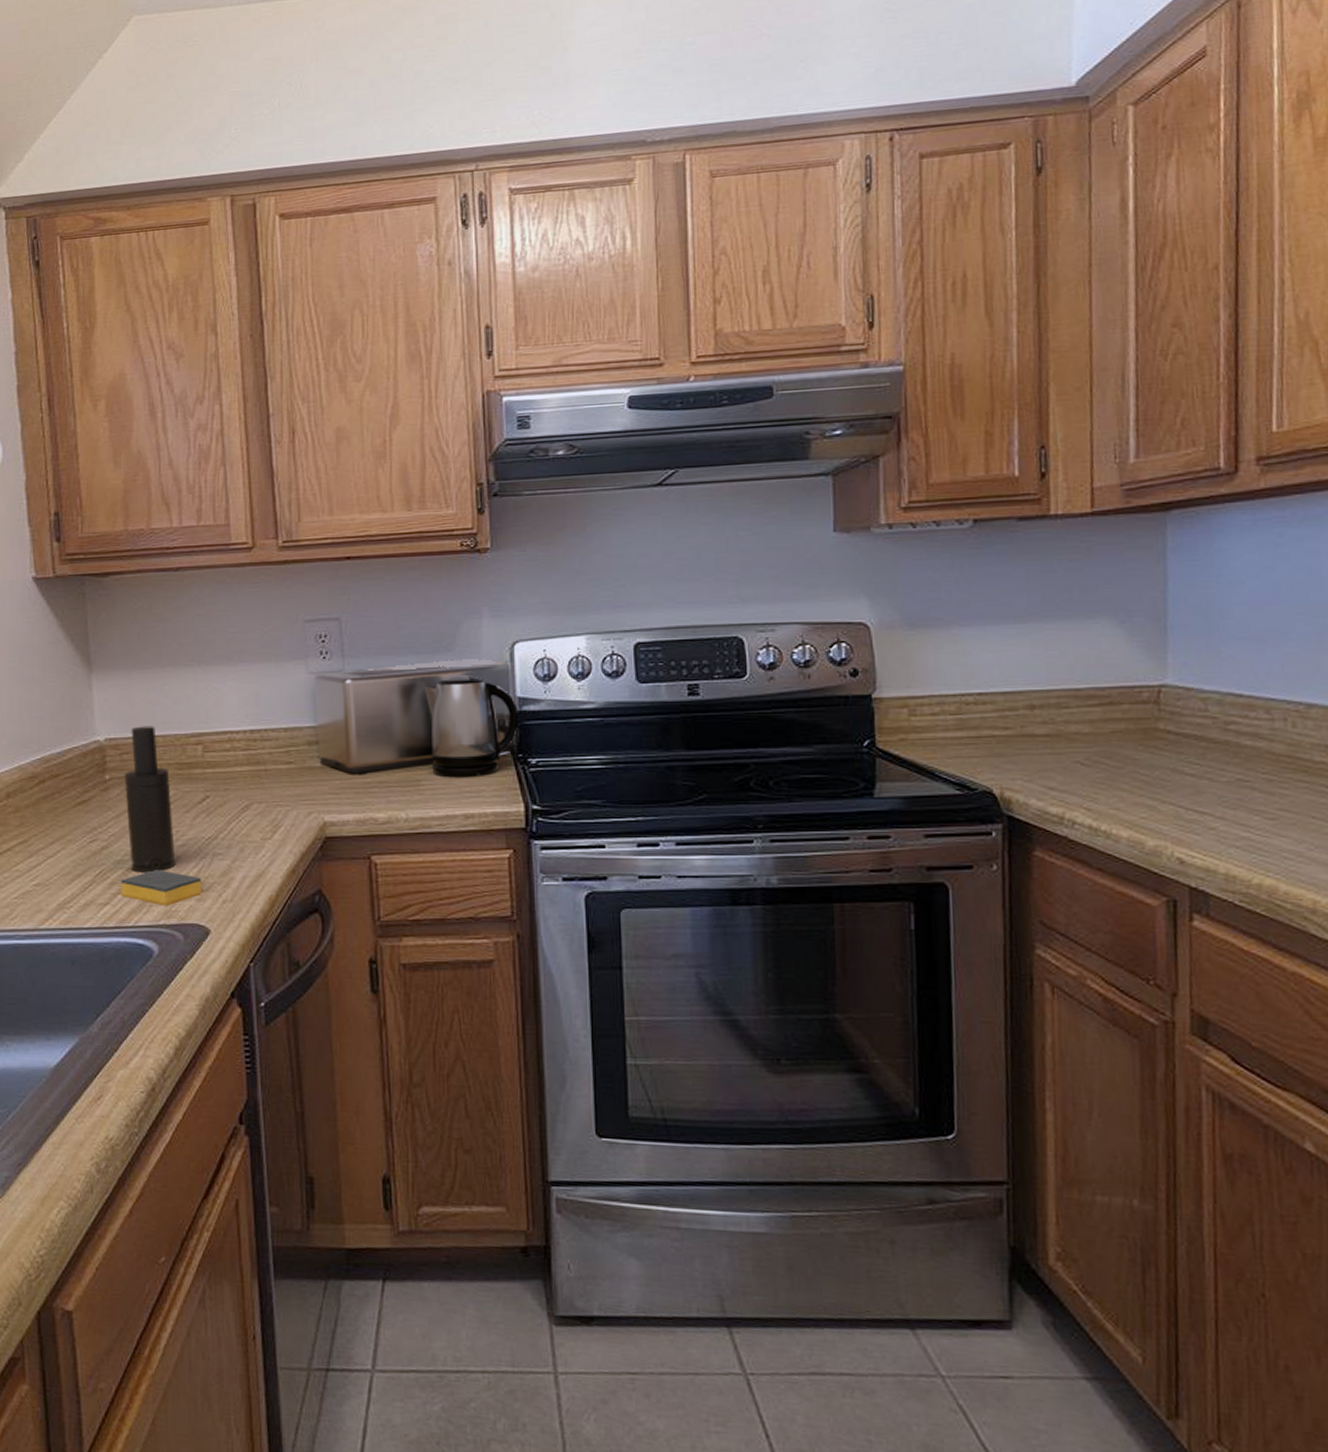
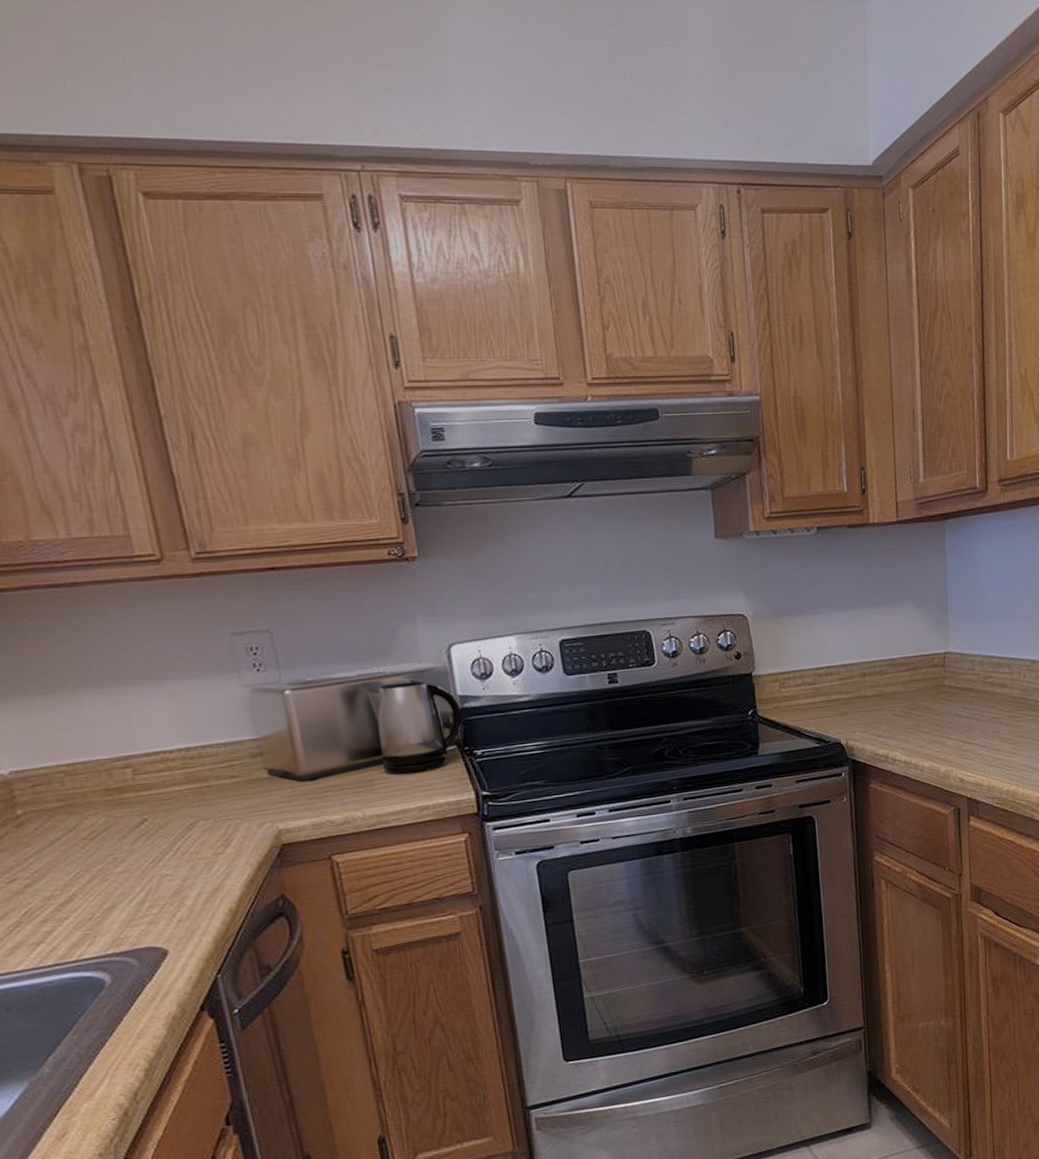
sponge: present [121,870,202,907] -> none [54,899,153,936]
soap dispenser: present [124,726,176,873] -> none [40,753,118,907]

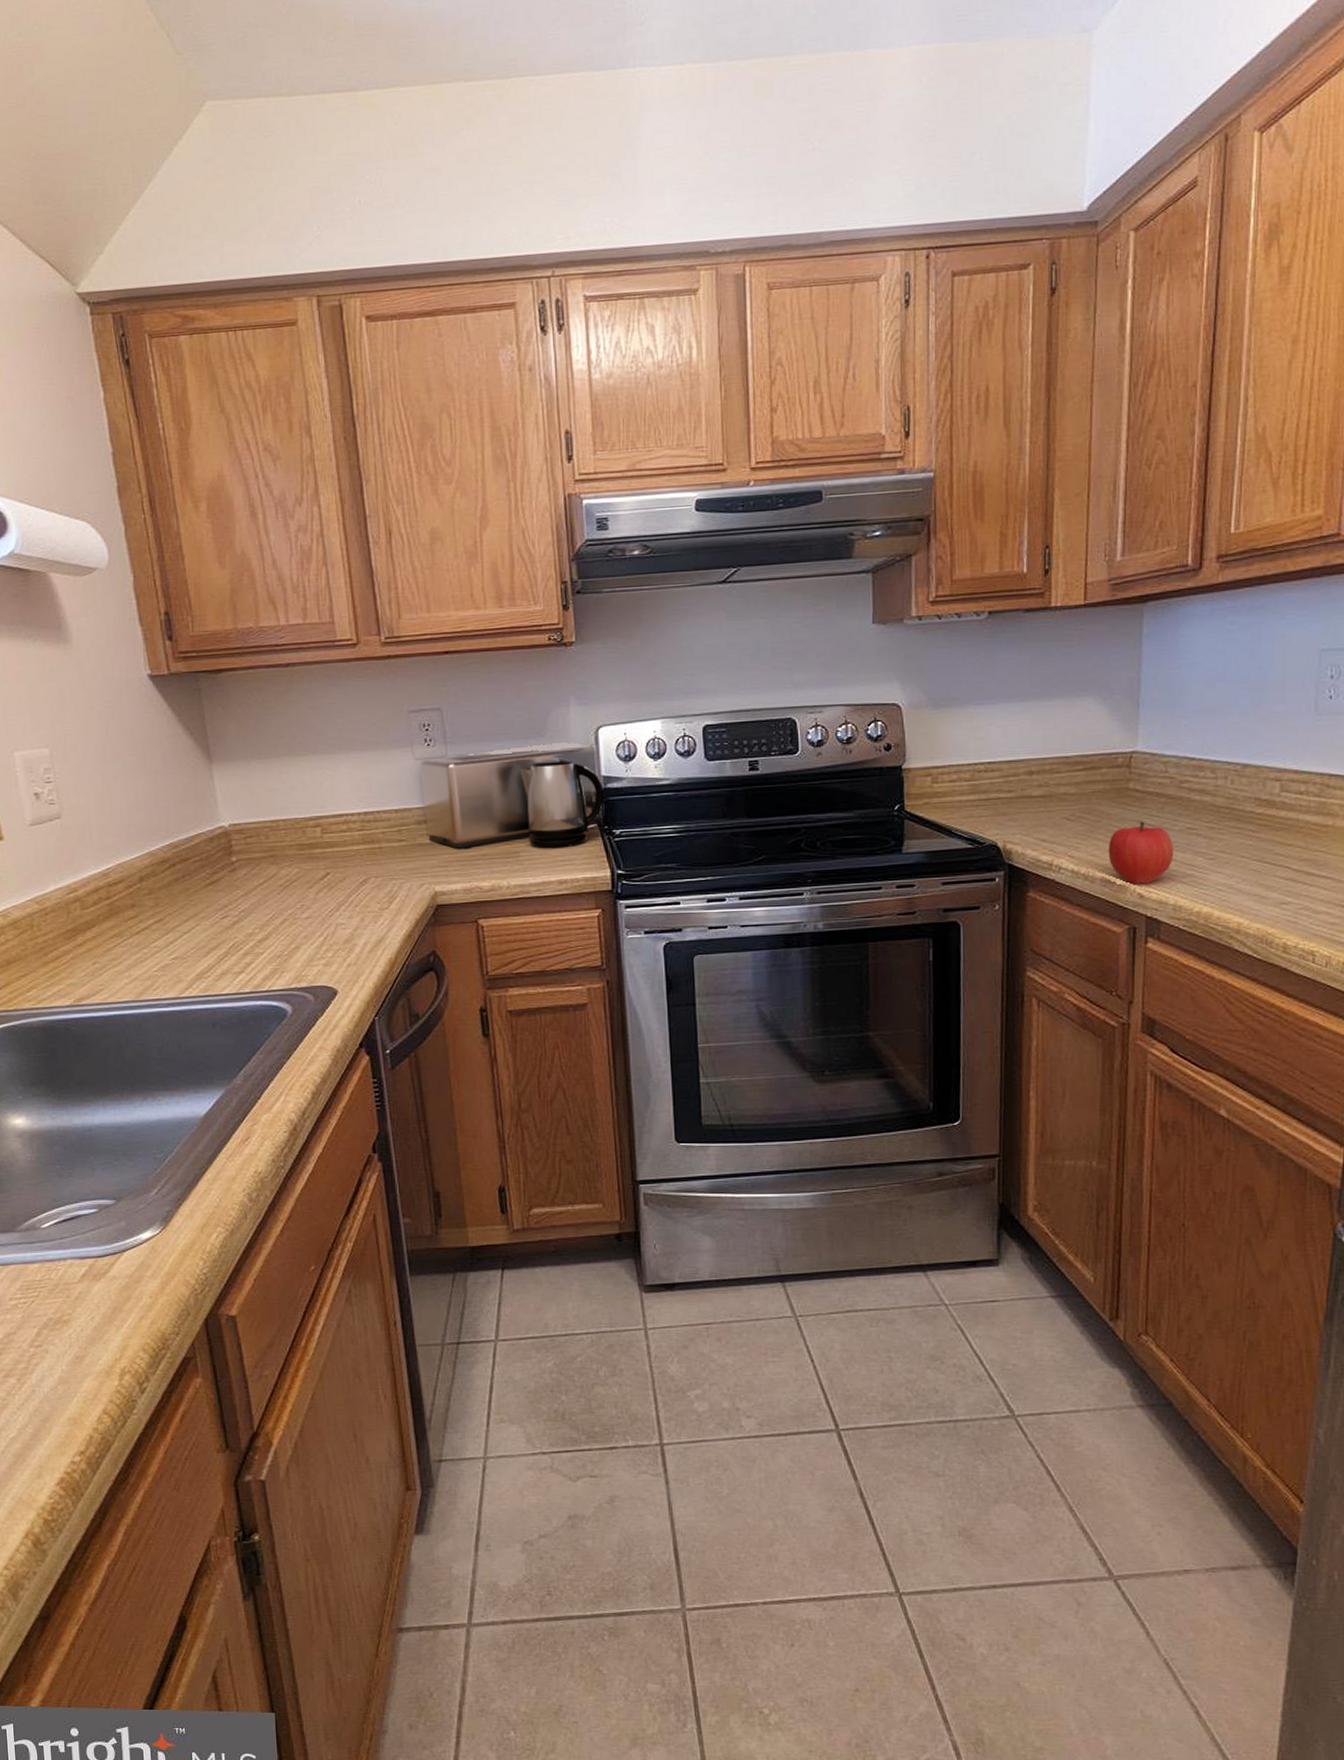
fruit: none [932,714,985,770] -> present [1108,821,1174,885]

